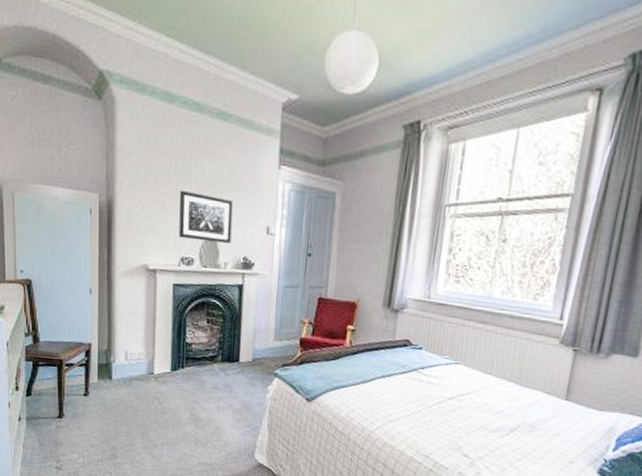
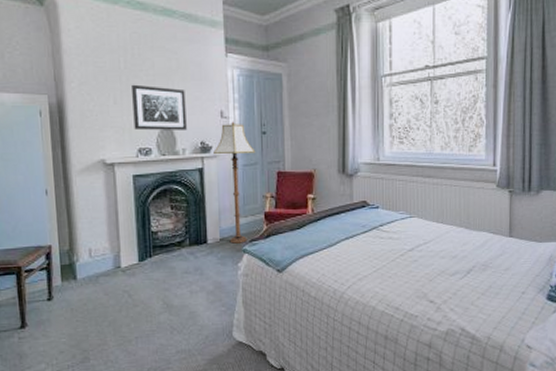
floor lamp: none [255,239,299,367] -> present [213,121,256,244]

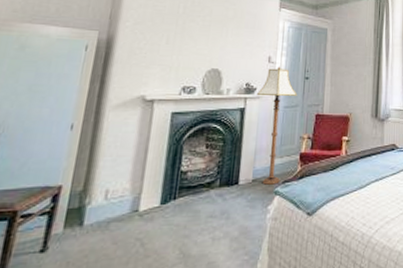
wall art: present [132,84,187,131] -> none [182,27,238,72]

